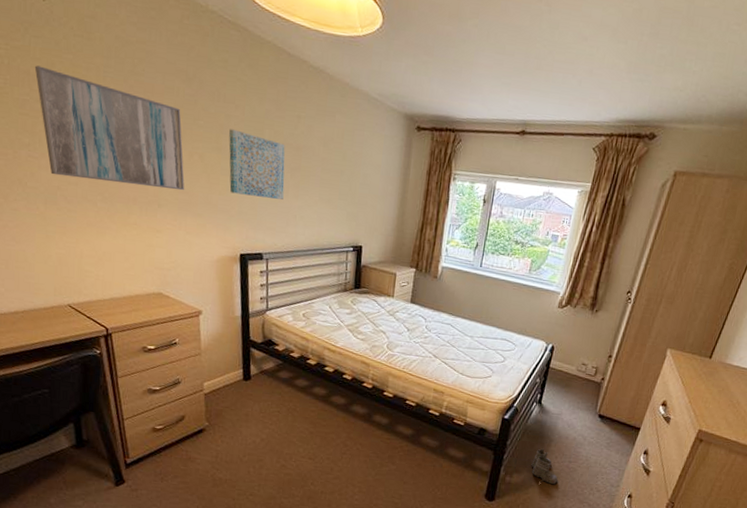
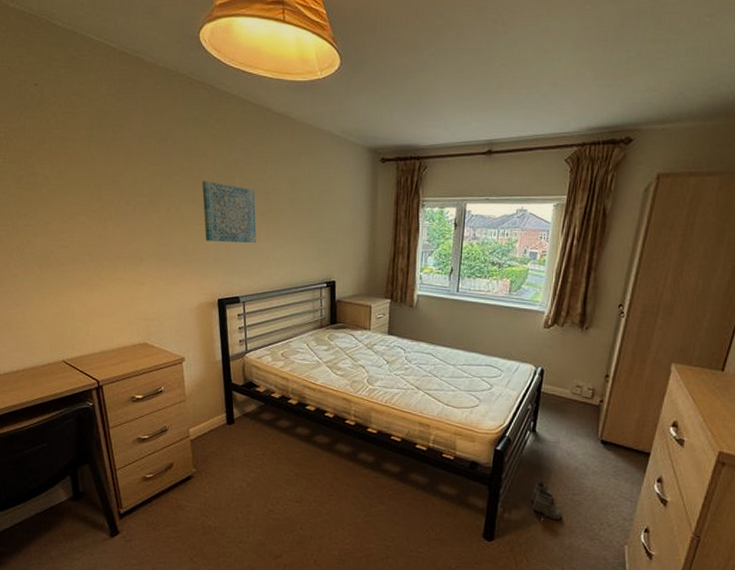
wall art: present [34,65,185,191] -> none [29,143,164,244]

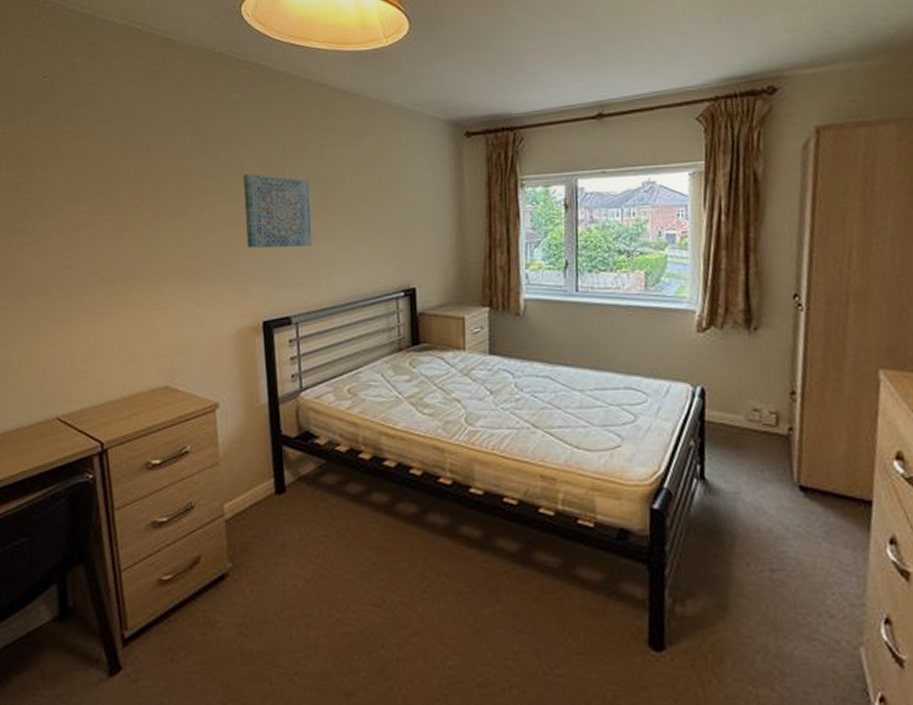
boots: present [531,481,562,520] -> none [711,552,760,612]

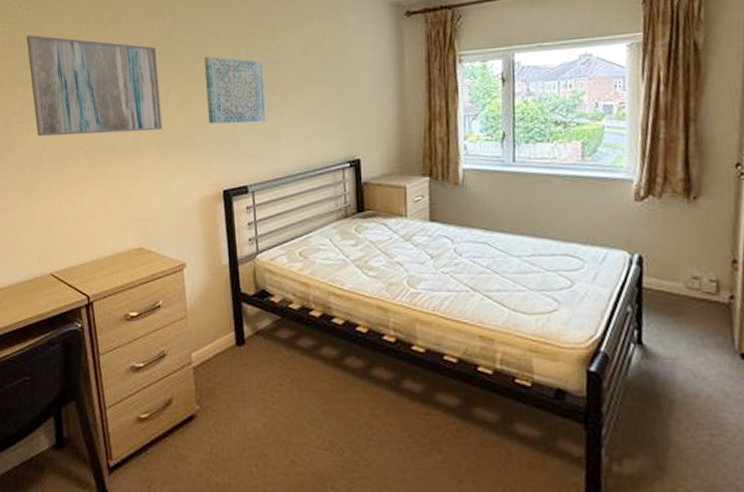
wall art: none [31,144,195,260] -> present [26,35,163,137]

